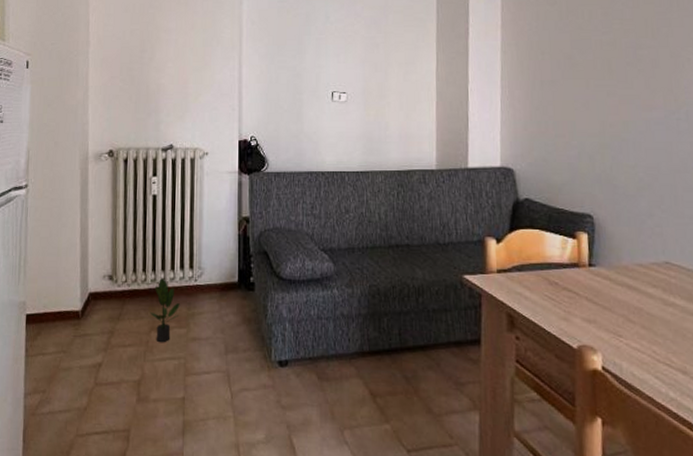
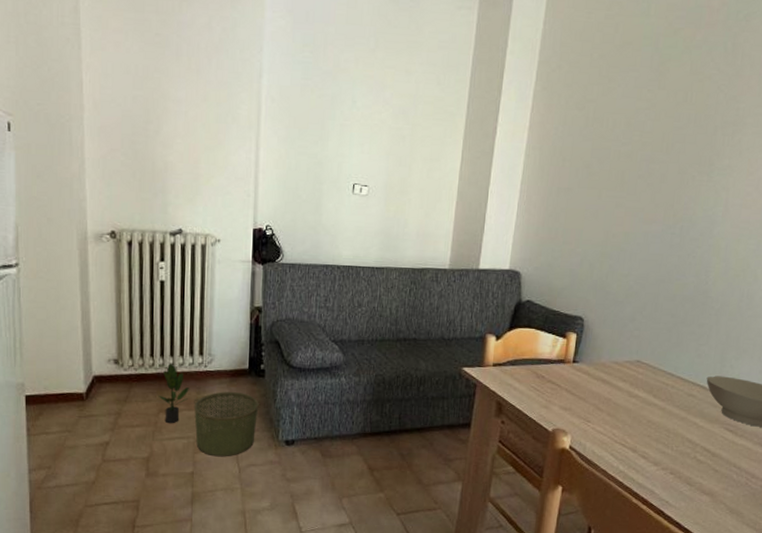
basket: none [184,307,251,380] -> present [193,392,260,457]

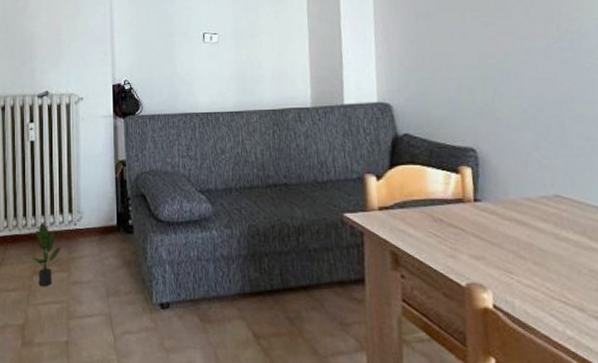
basket: present [193,392,260,457] -> none [65,251,131,324]

